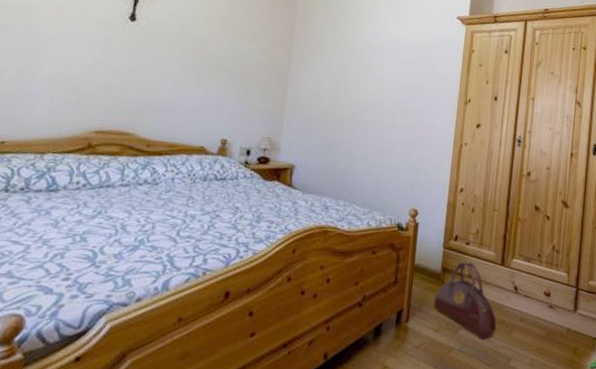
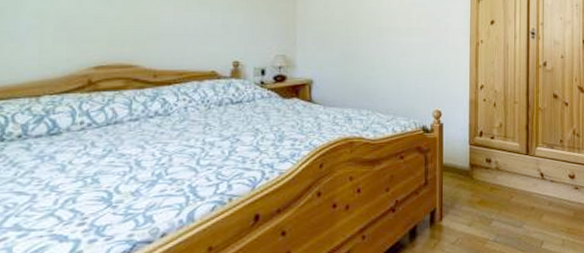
handbag: present [434,261,497,339] -> none [465,154,527,227]

